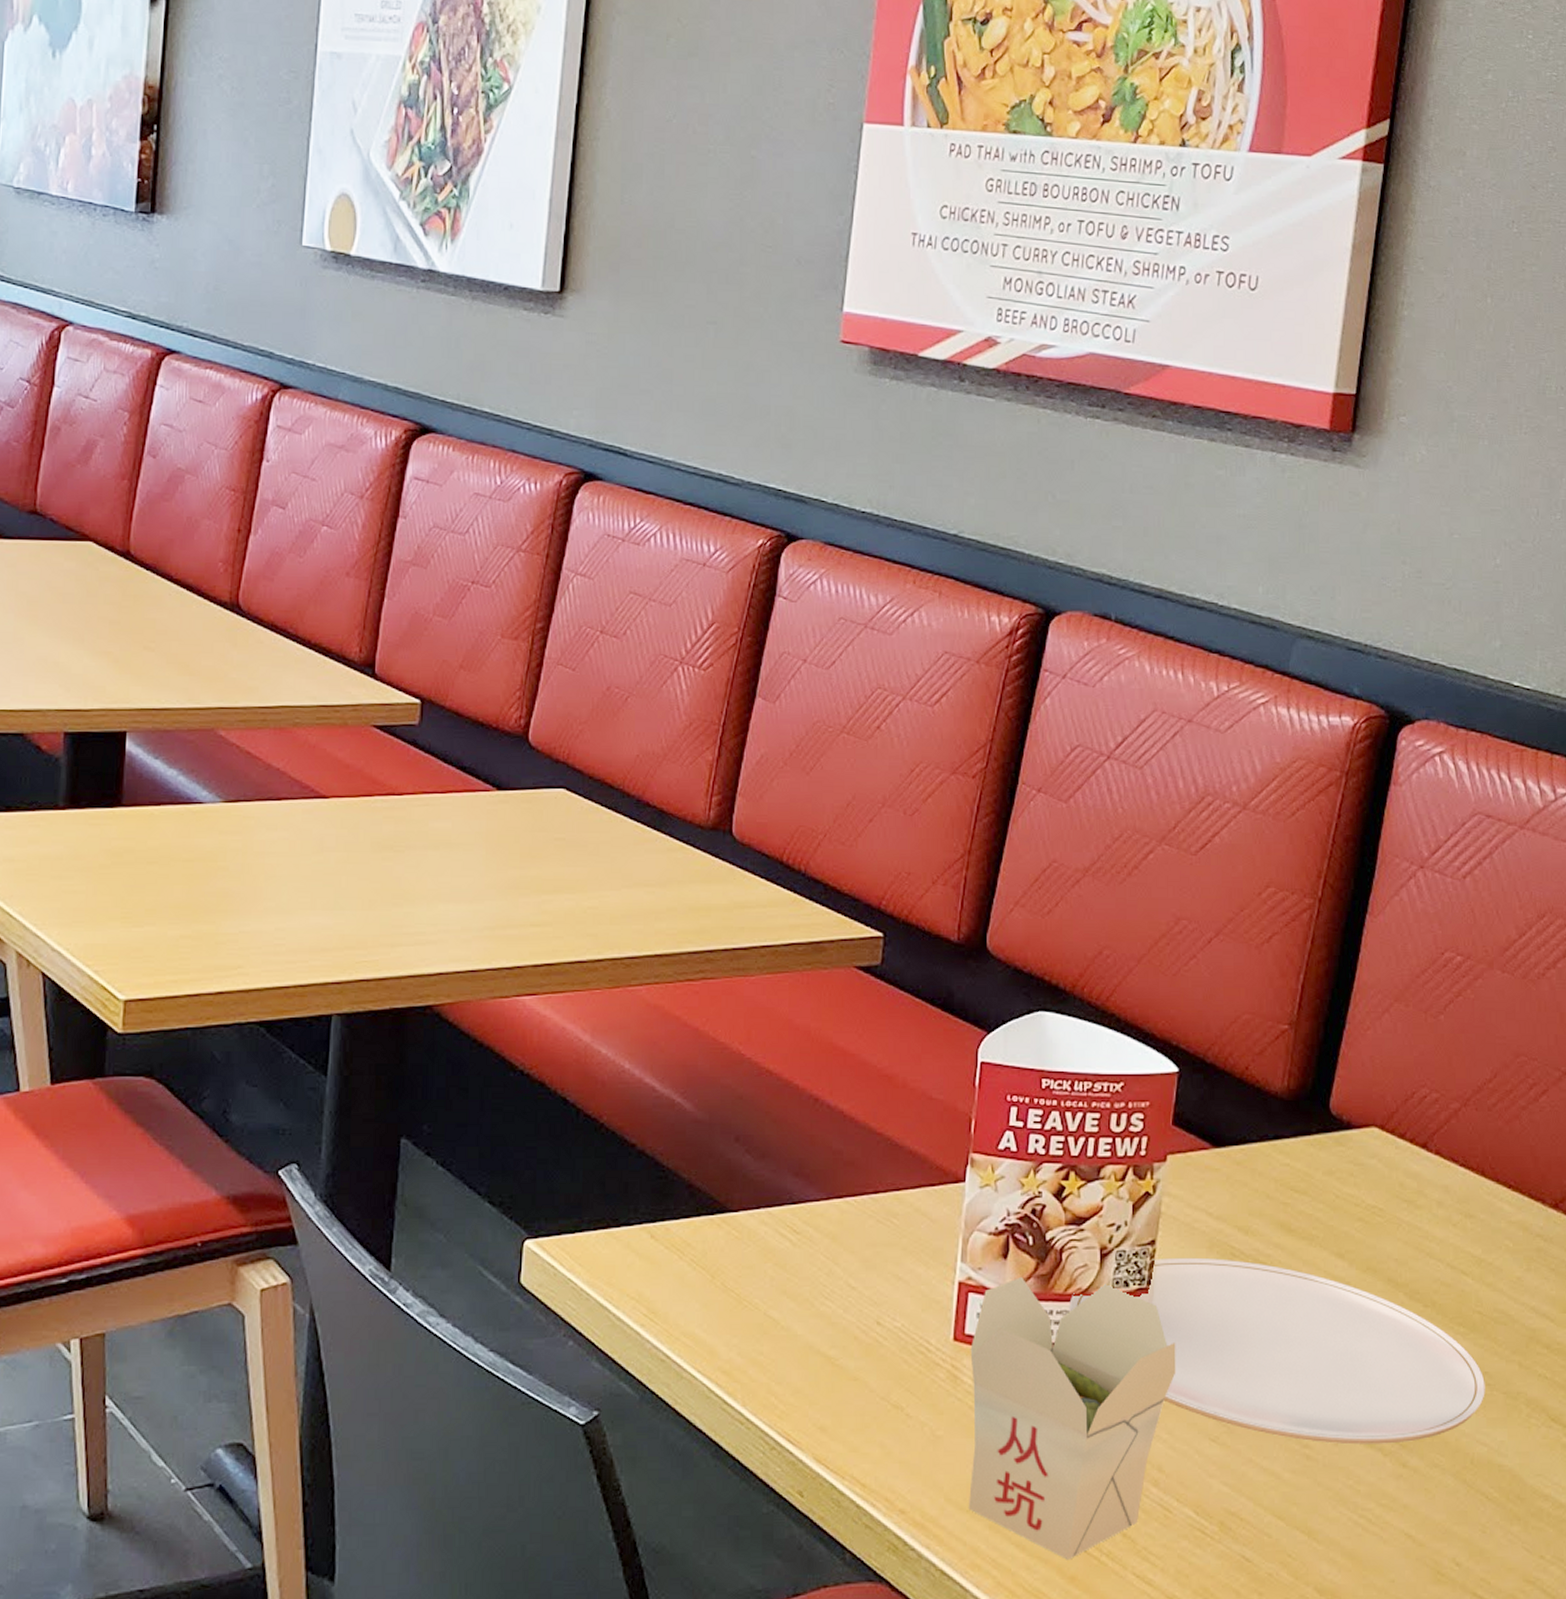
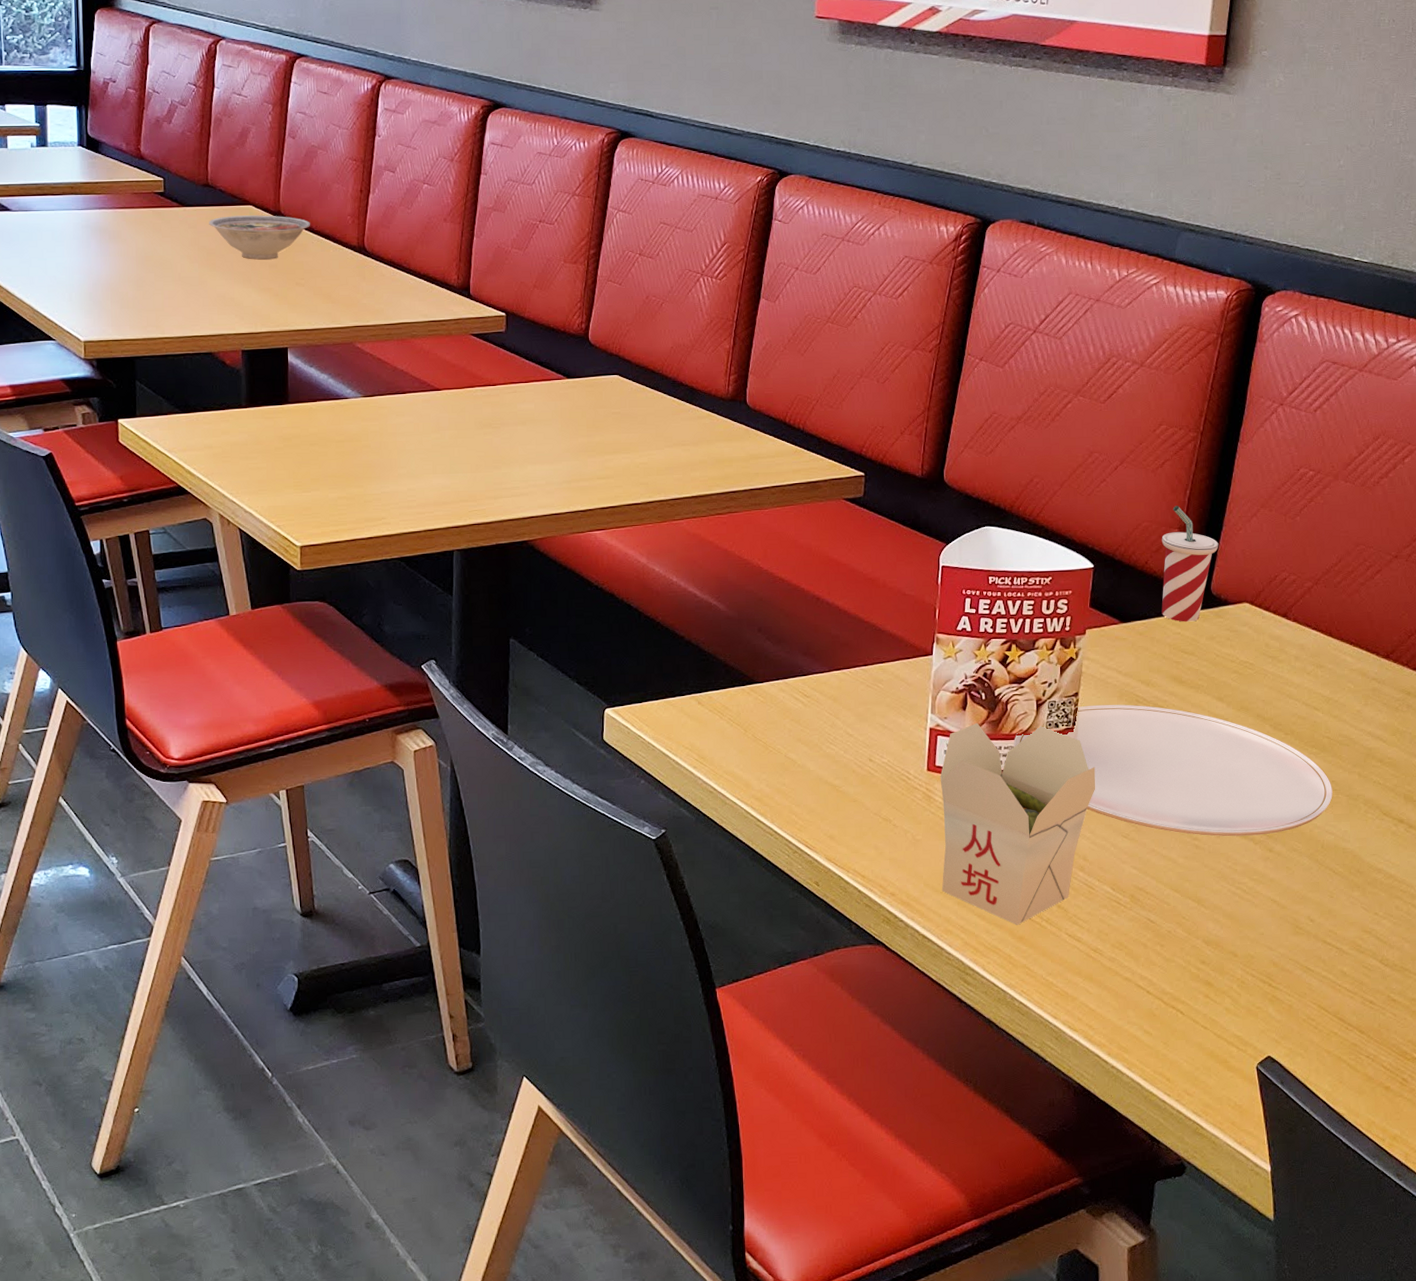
soup bowl: none [33,554,168,614] -> present [209,215,310,260]
beverage cup: none [1265,994,1340,1150] -> present [1161,505,1219,622]

